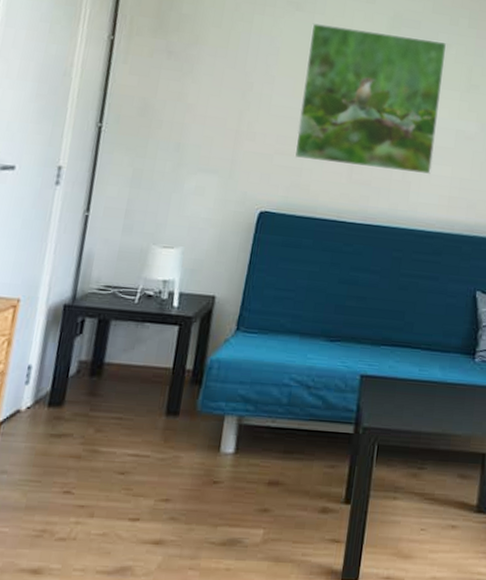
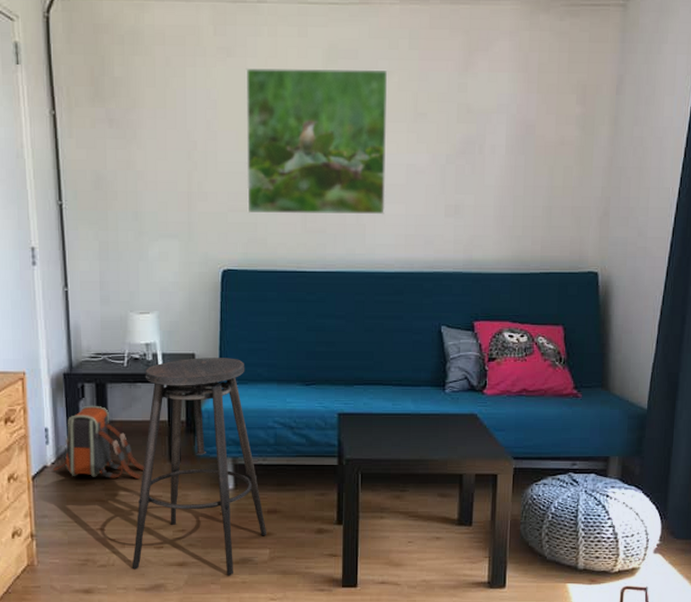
backpack: none [27,343,135,435] -> present [53,405,144,480]
stool: none [97,300,268,559] -> present [131,357,267,575]

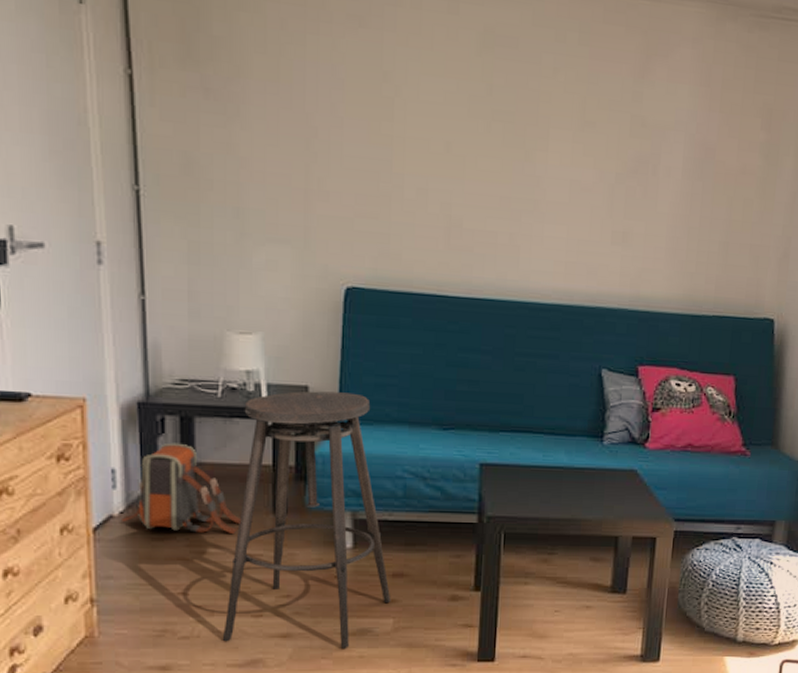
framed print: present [246,67,388,215] -> none [378,43,553,237]

